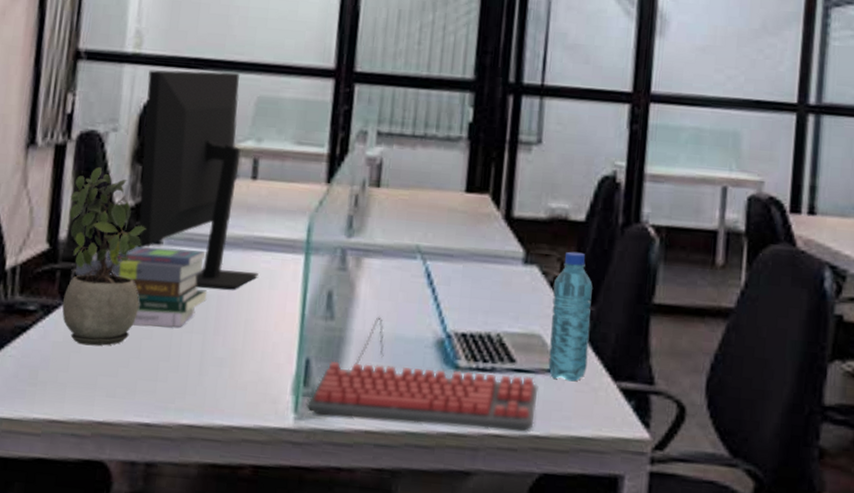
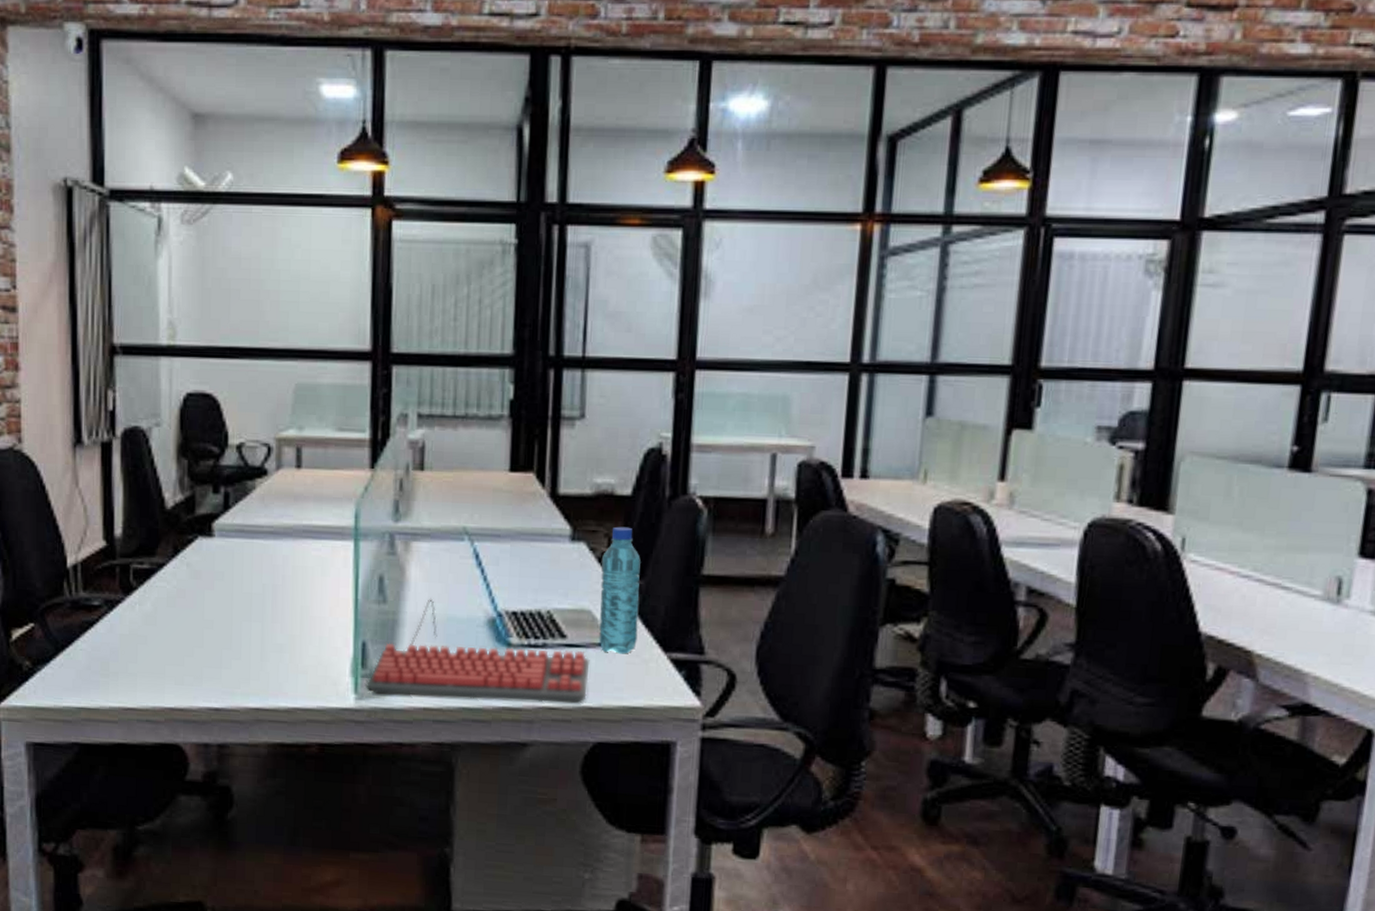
potted plant: present [62,167,147,346] -> none [121,463,198,637]
books: present [62,246,207,327] -> none [126,539,262,616]
monitor: present [138,70,259,289] -> none [185,359,310,578]

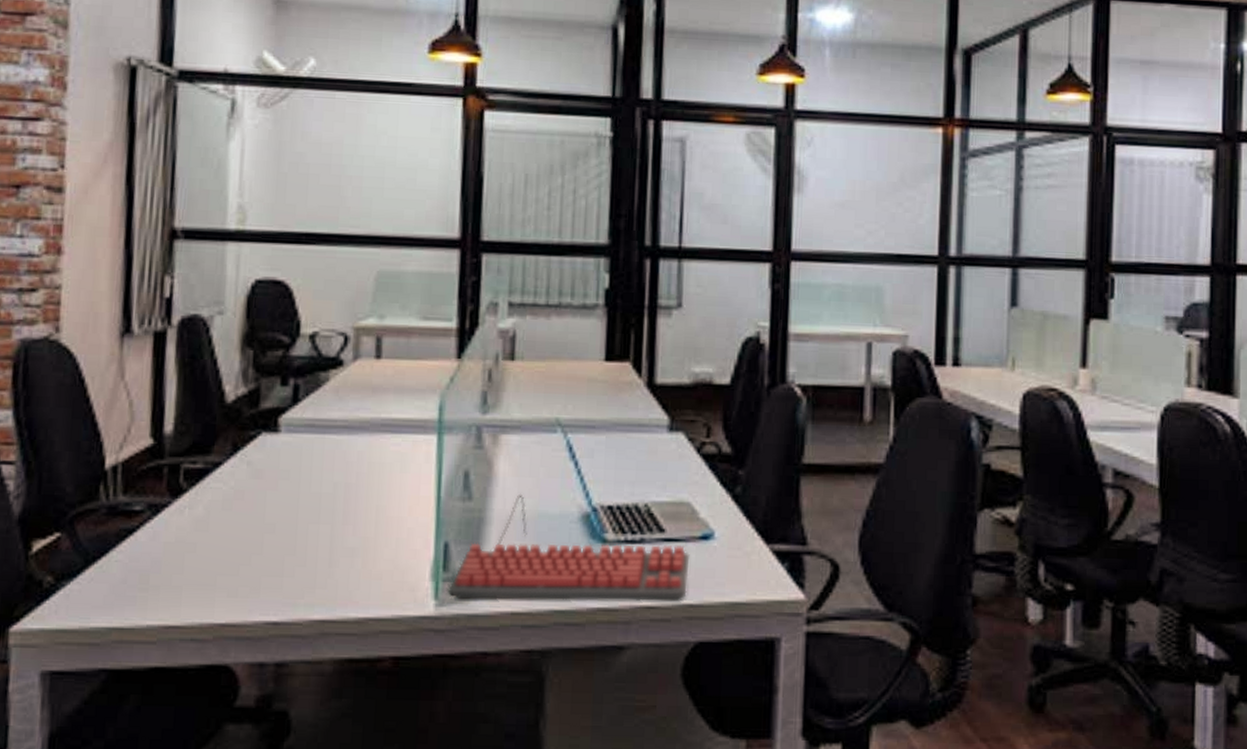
water bottle: present [599,526,641,654] -> none [699,416,741,547]

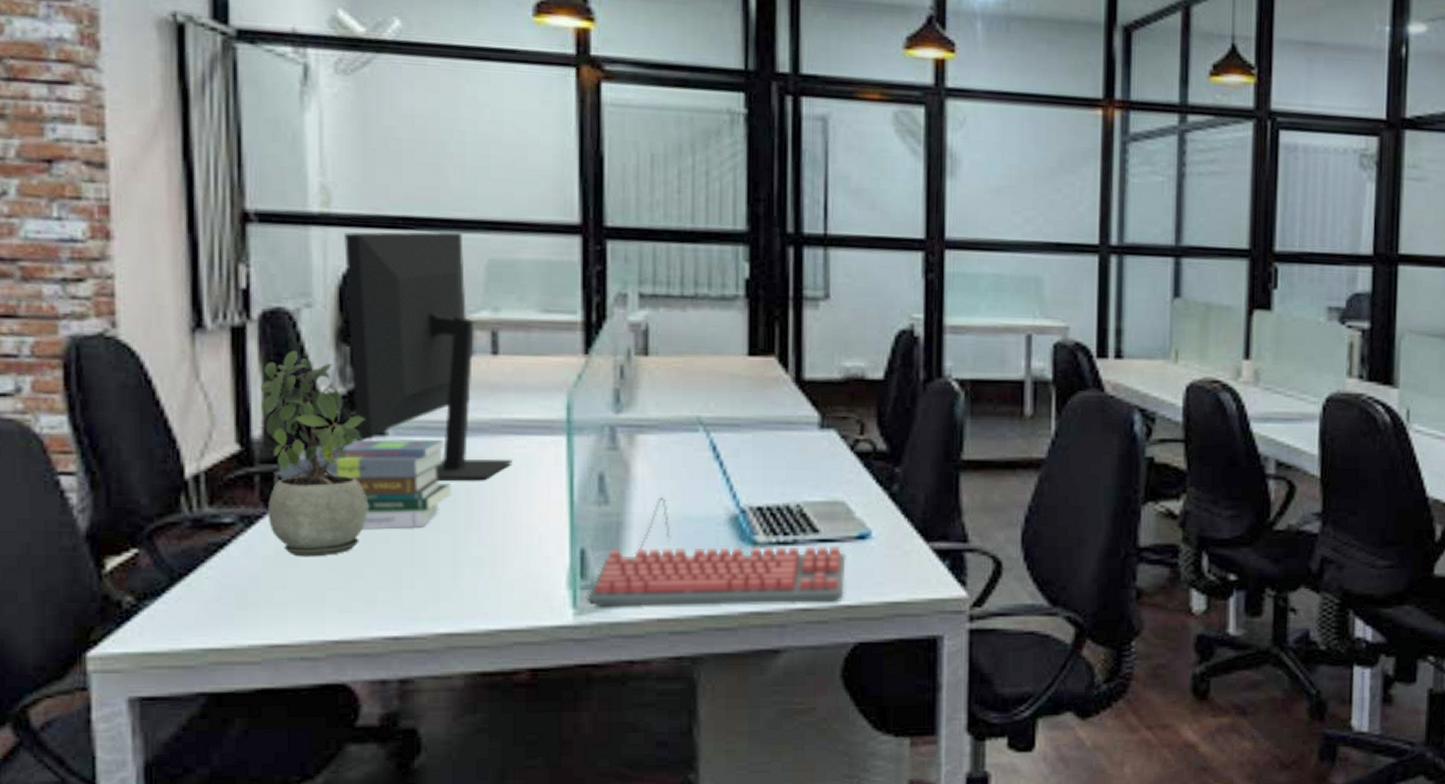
potted plant: none [172,354,262,544] -> present [260,351,367,557]
books: none [173,435,333,520] -> present [270,438,452,532]
monitor: none [253,246,388,475] -> present [344,231,513,481]

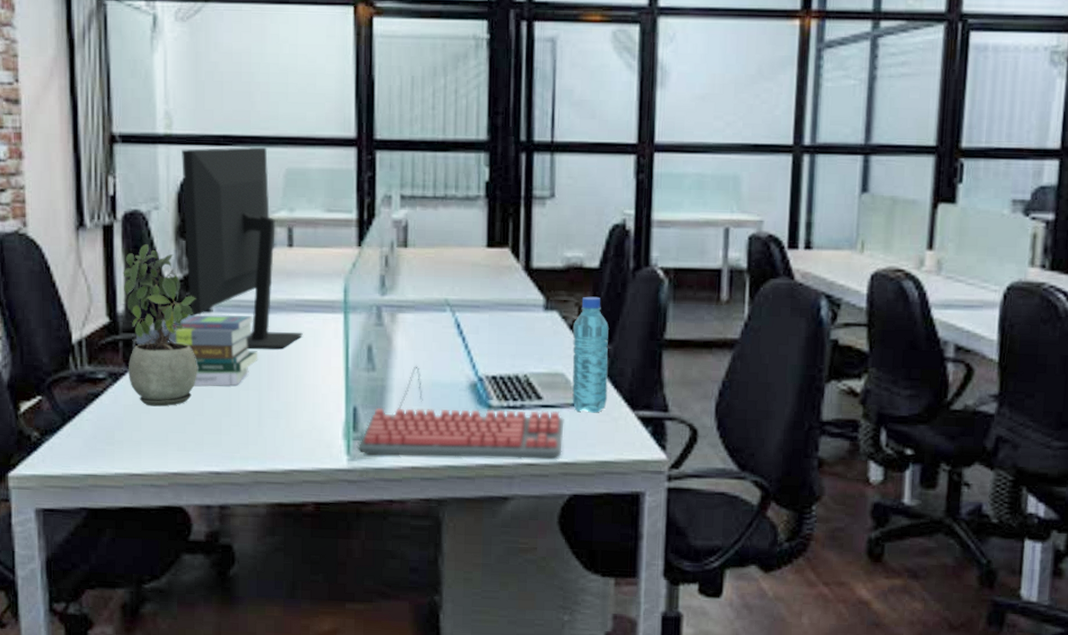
water bottle: none [854,412,897,547] -> present [572,296,609,413]

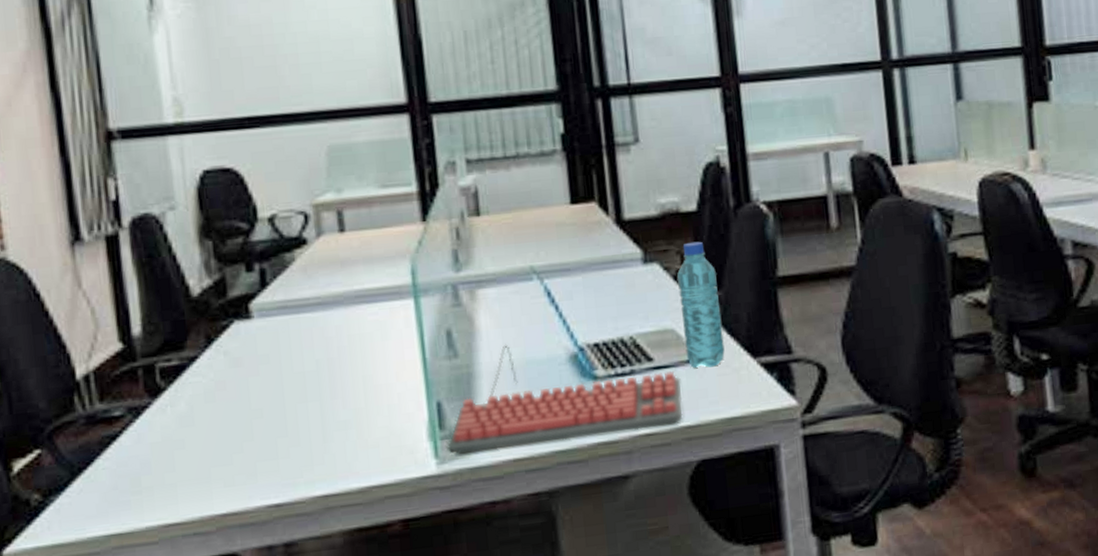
potted plant: present [123,244,197,407] -> none [135,251,242,440]
books: present [130,314,258,386] -> none [156,316,316,420]
monitor: present [182,146,303,349] -> none [198,124,367,354]

